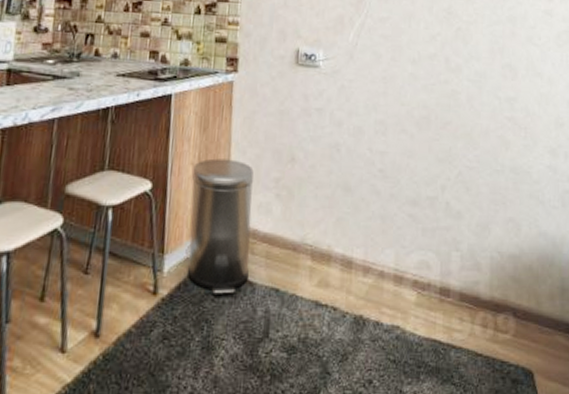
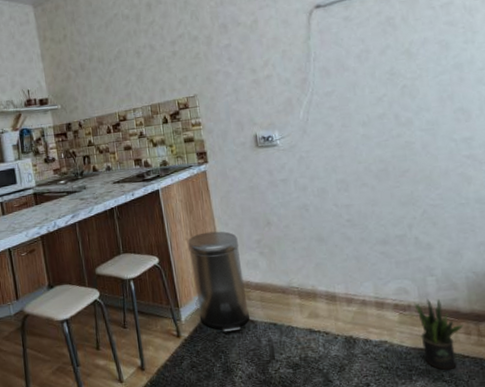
potted plant: none [434,277,481,371] -> present [414,298,464,371]

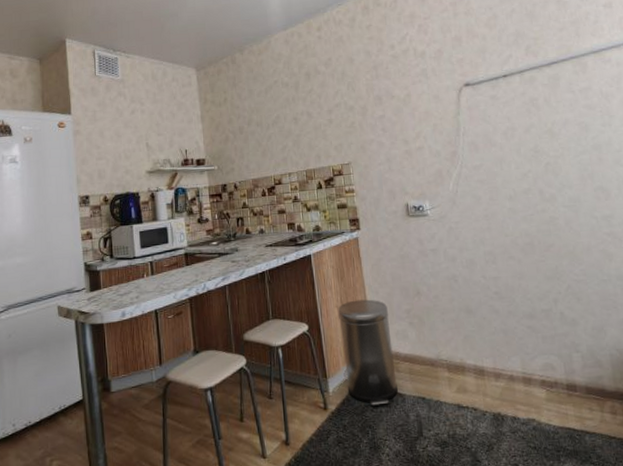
potted plant: present [414,298,464,371] -> none [560,375,609,452]

